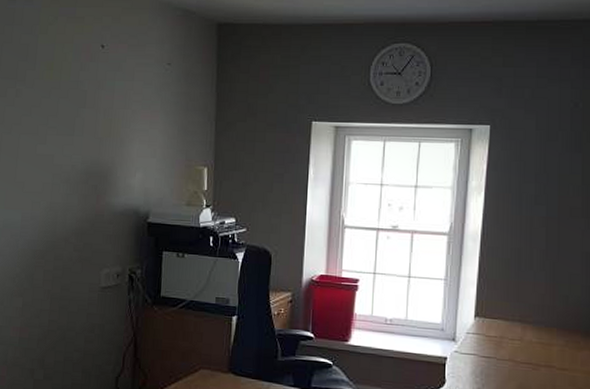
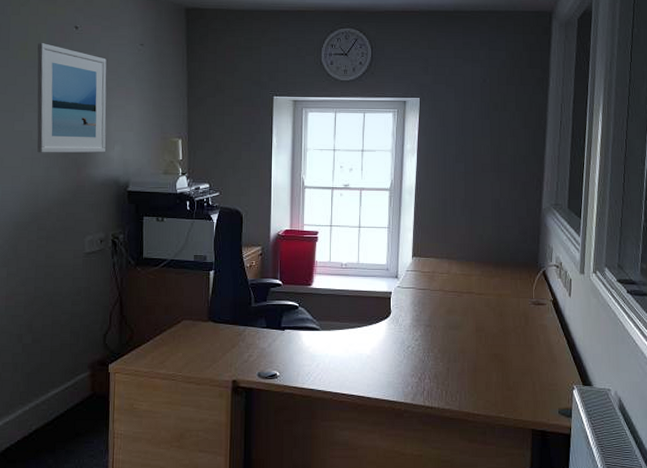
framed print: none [58,63,132,180] -> present [37,43,107,153]

